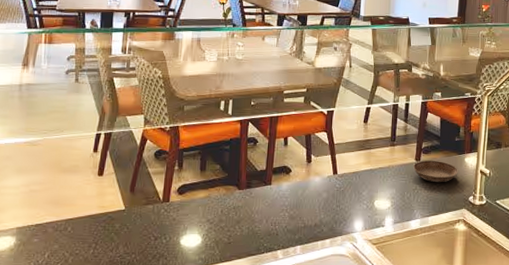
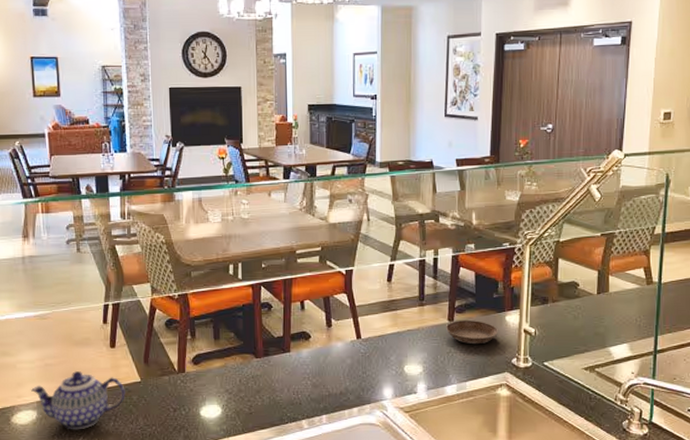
teapot: none [12,198,109,257] -> present [31,371,125,430]

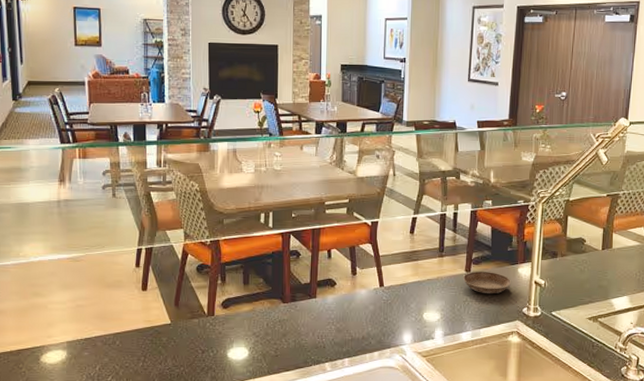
teapot: present [31,371,125,430] -> none [62,313,155,370]

